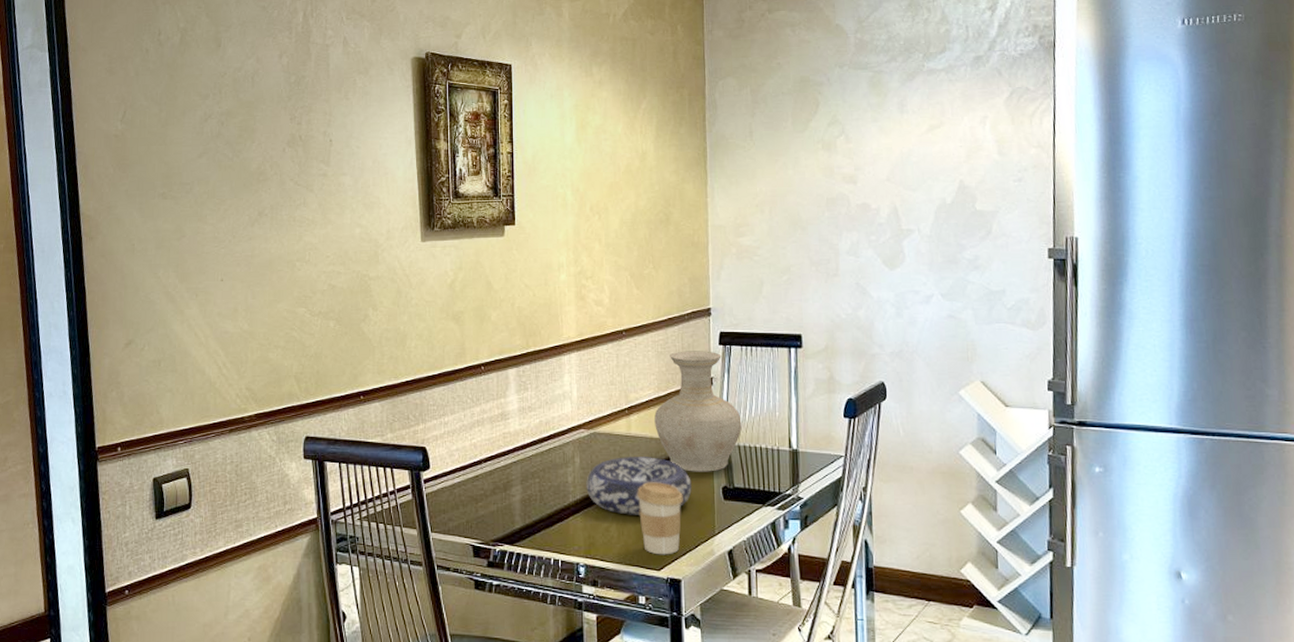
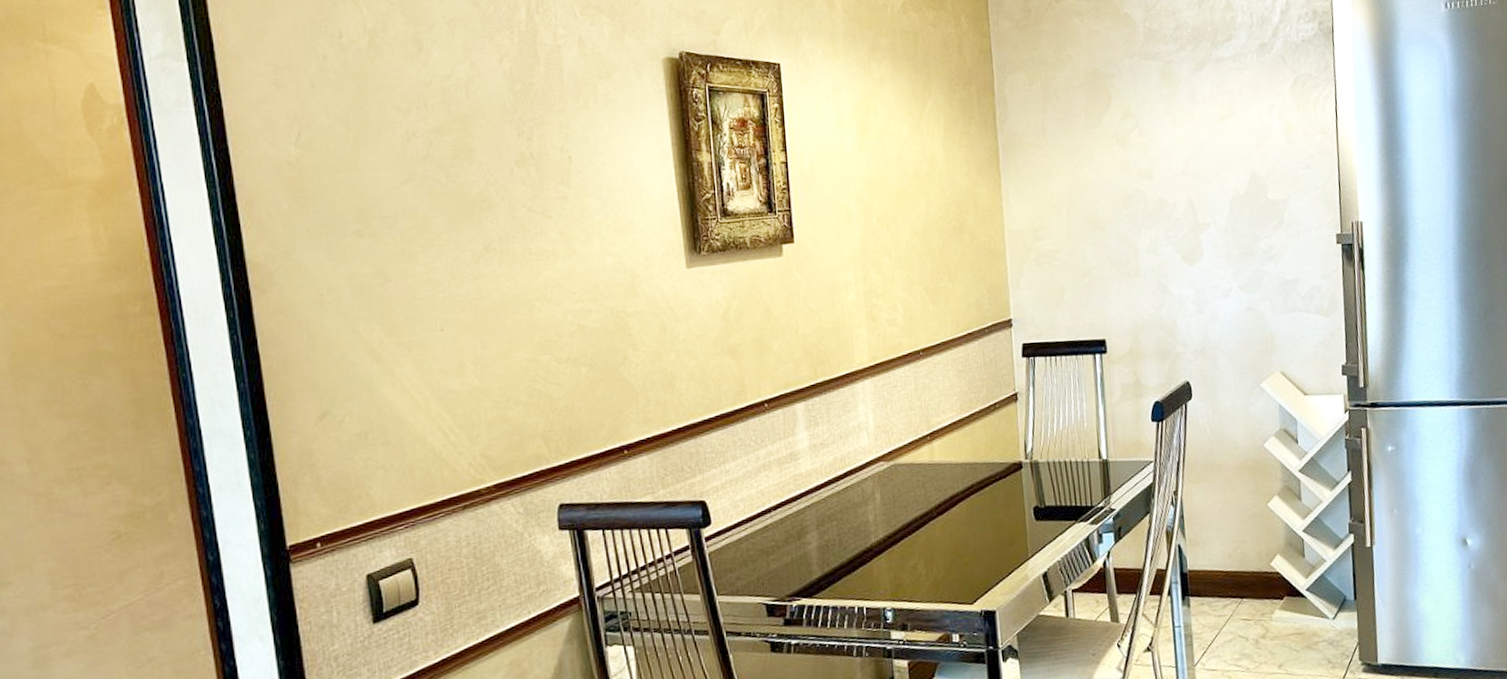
decorative bowl: present [586,457,692,515] -> none [888,484,1002,549]
coffee cup: present [637,482,683,555] -> none [944,509,994,588]
vase: present [654,351,742,472] -> none [958,364,1050,495]

